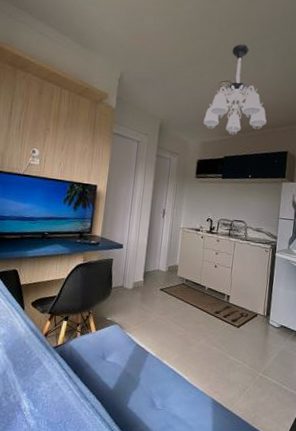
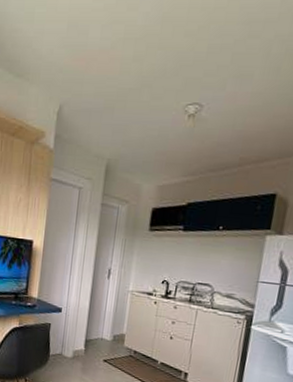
chandelier: present [203,44,267,135] -> none [161,50,249,175]

